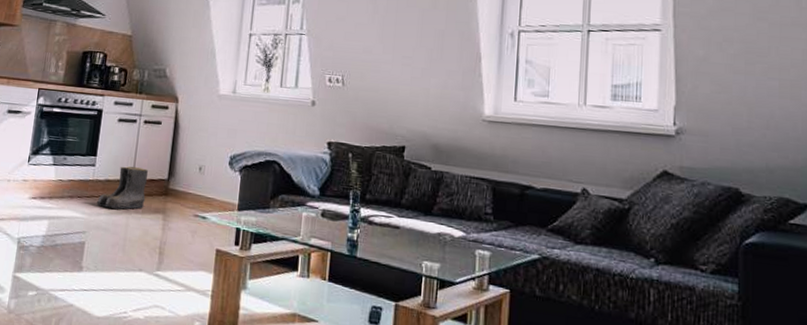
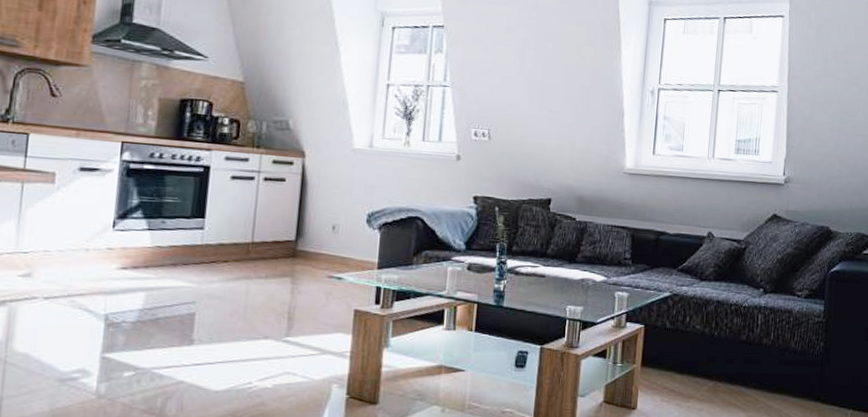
boots: present [97,166,148,210] -> none [208,227,271,275]

